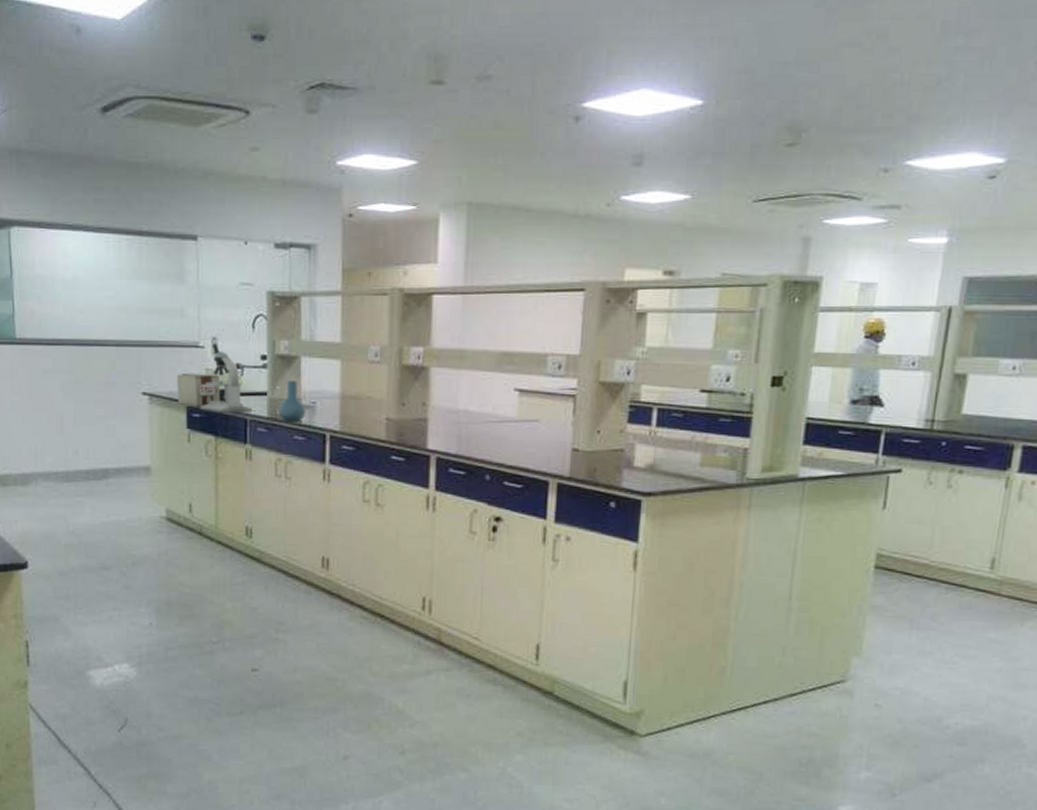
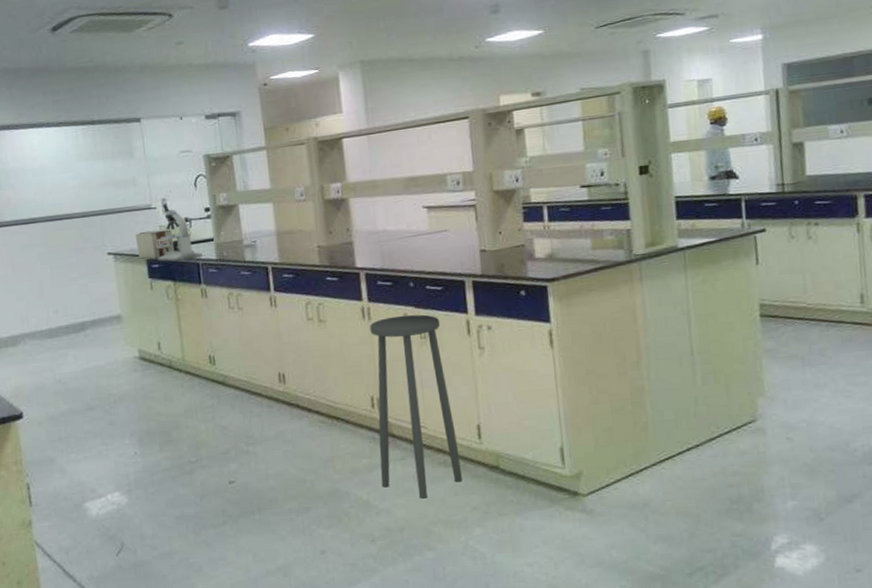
flask: present [279,380,305,423] -> none [225,224,248,261]
stool: none [420,511,514,716] -> present [370,314,462,499]

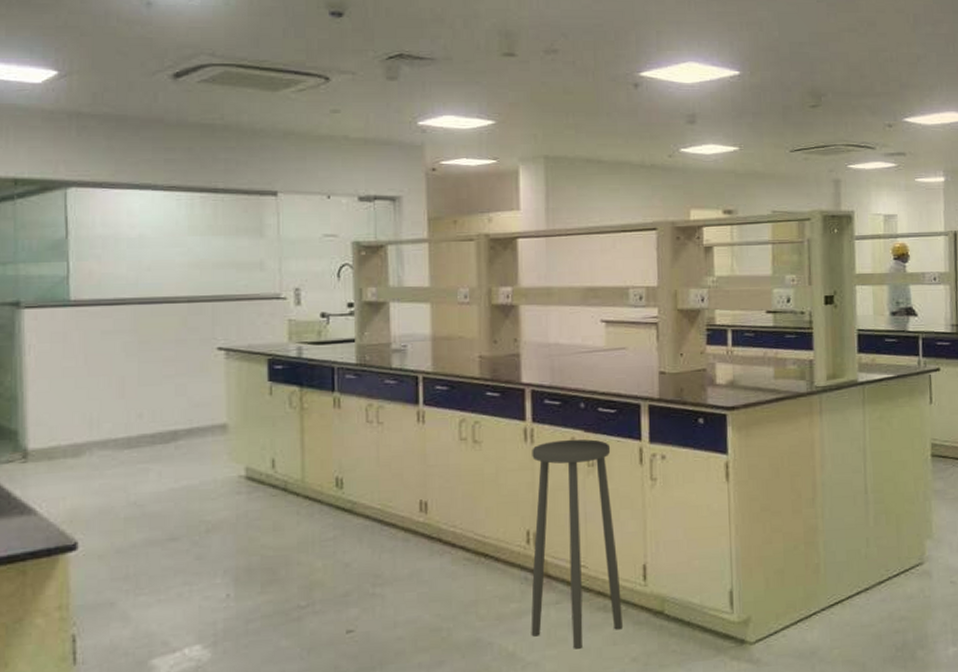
box: present [135,229,175,260] -> none [255,324,305,360]
microscope: present [158,203,203,262] -> none [282,294,340,364]

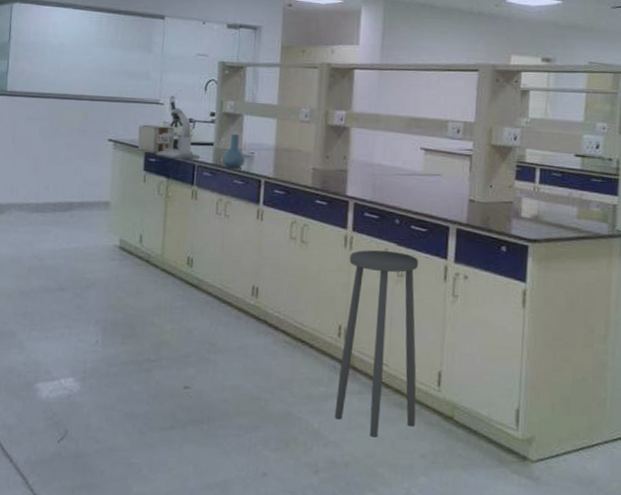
box: none [255,324,305,360] -> present [137,124,175,154]
microscope: none [282,294,340,364] -> present [156,101,201,160]
flask: none [368,325,396,367] -> present [222,133,245,169]

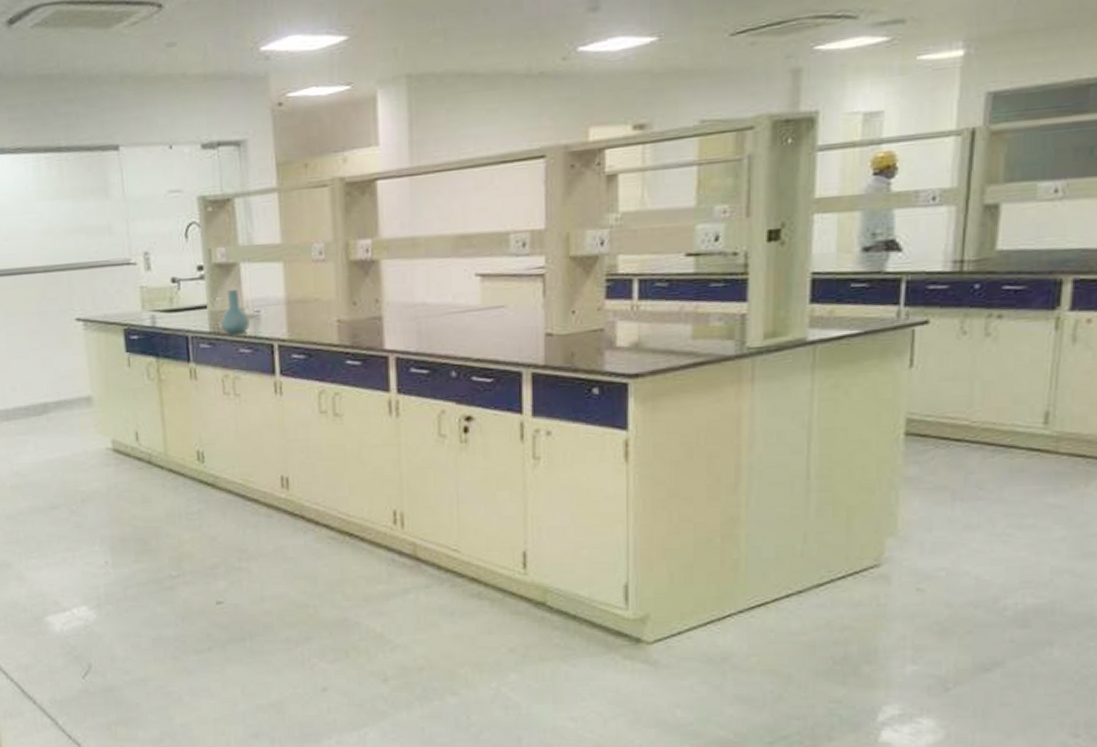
box: present [137,124,175,154] -> none [109,291,158,330]
microscope: present [156,101,201,160] -> none [137,258,194,334]
stool: present [334,250,419,437] -> none [397,412,499,635]

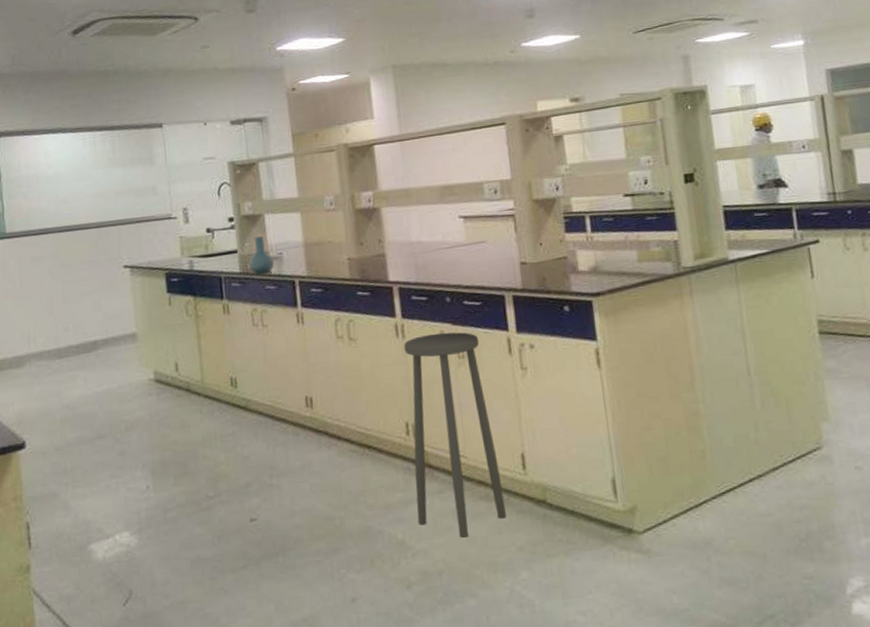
stool: none [397,412,499,635] -> present [404,332,506,538]

